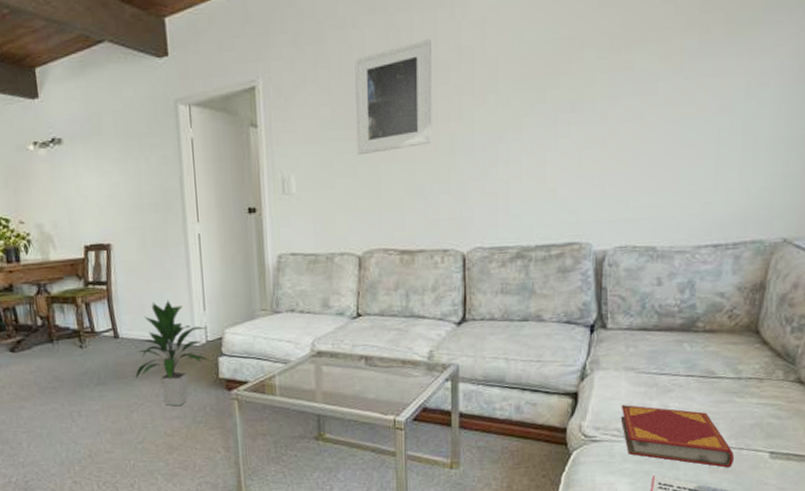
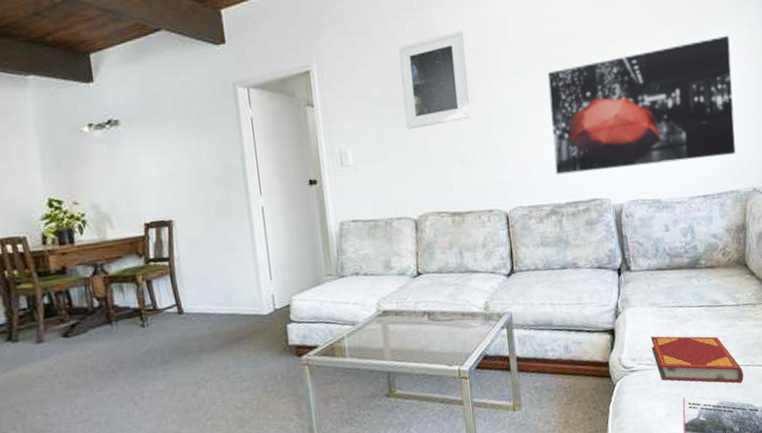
indoor plant: present [135,299,211,406] -> none [202,271,280,378]
wall art: none [527,40,781,213] -> present [547,35,736,175]

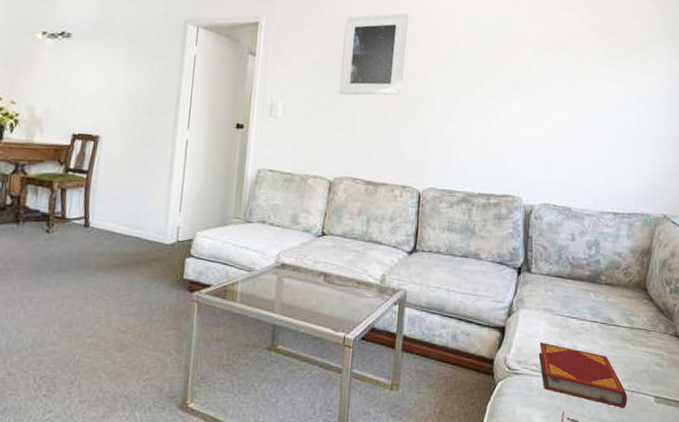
wall art: present [547,35,736,175] -> none [473,64,661,178]

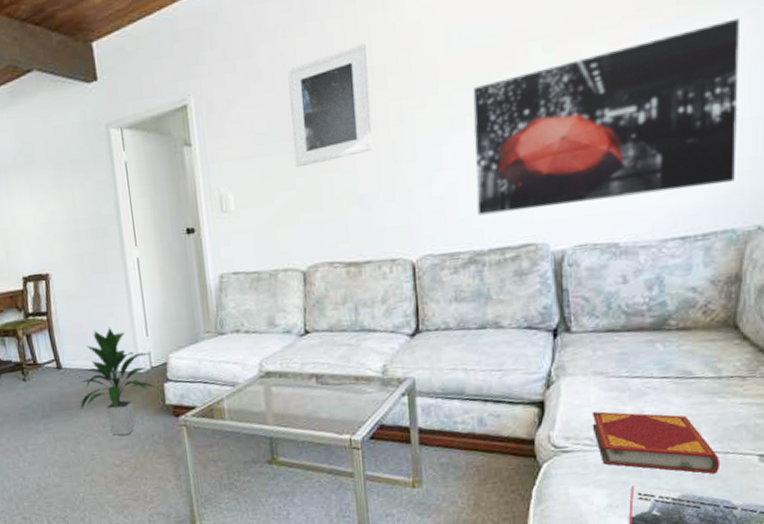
indoor plant: none [98,196,179,302] -> present [80,327,157,436]
wall art: none [473,64,661,178] -> present [473,17,741,216]

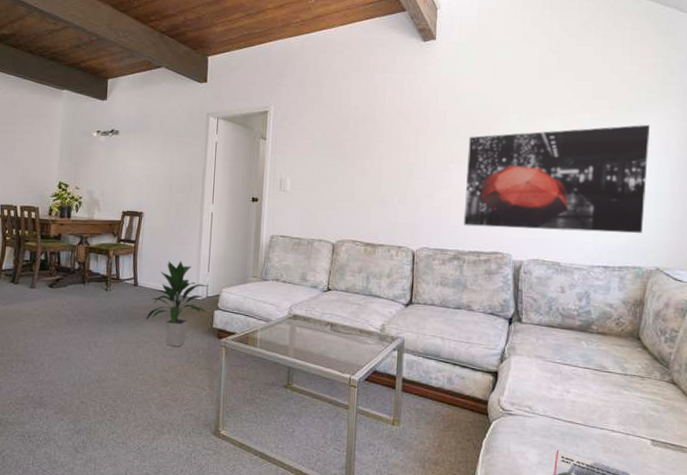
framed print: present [287,43,373,168] -> none [338,93,399,169]
hardback book: present [592,411,721,474] -> none [531,386,623,450]

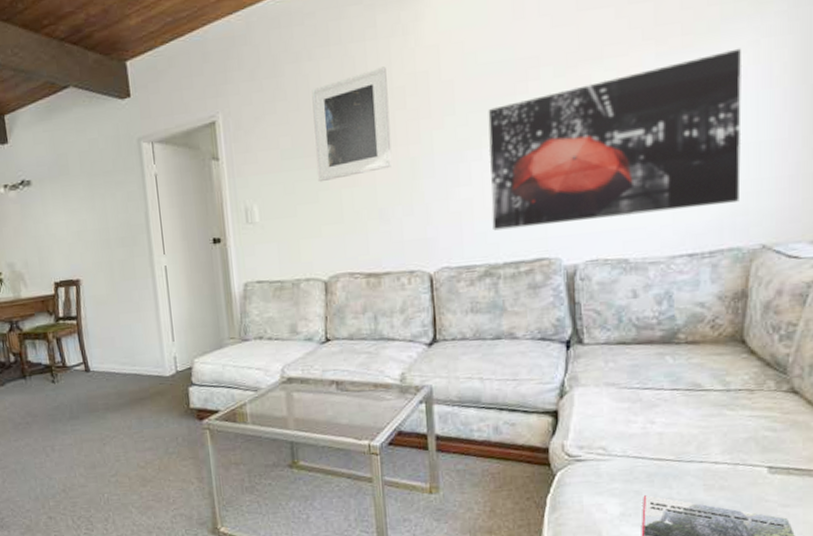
indoor plant: present [146,260,208,347] -> none [107,332,182,438]
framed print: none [338,93,399,169] -> present [311,66,392,183]

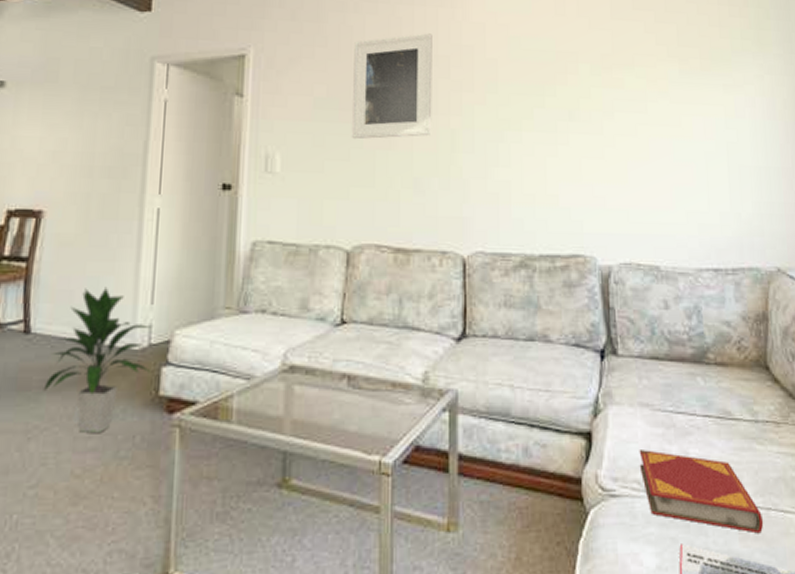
indoor plant: none [107,332,182,438] -> present [43,286,151,433]
wall art: present [488,48,743,231] -> none [528,79,755,223]
hardback book: none [604,421,731,485] -> present [639,450,764,534]

